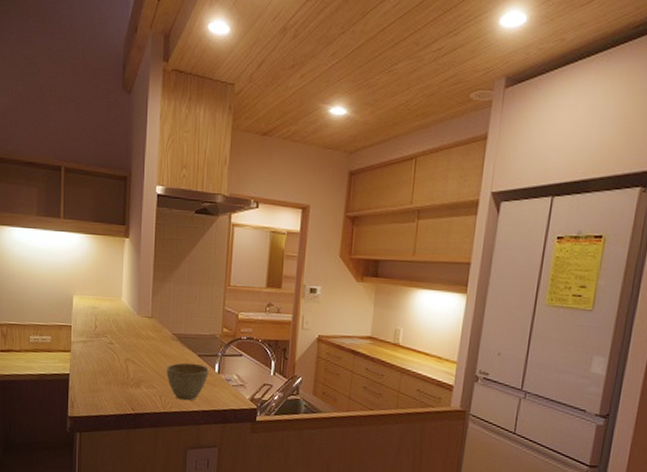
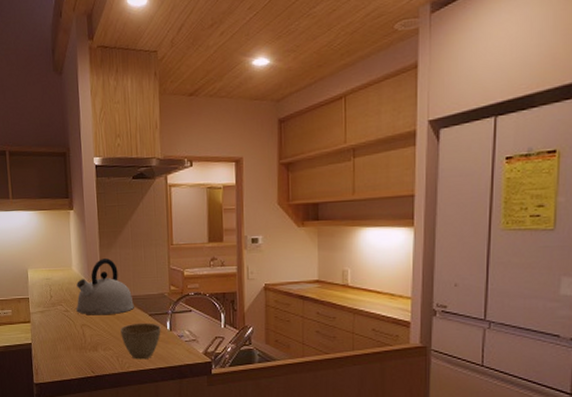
kettle: none [121,292,183,352] -> present [76,258,134,315]

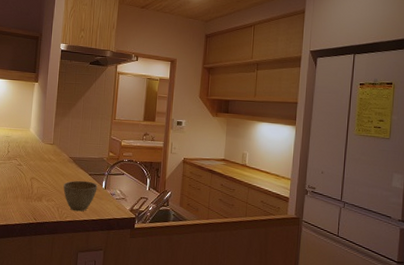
kettle: present [76,258,134,315] -> none [28,125,78,172]

